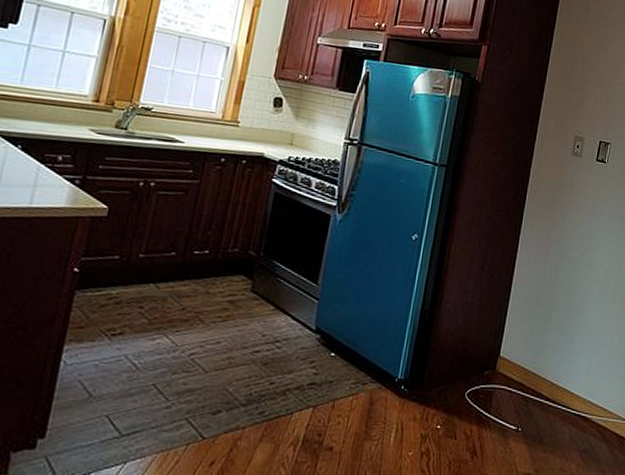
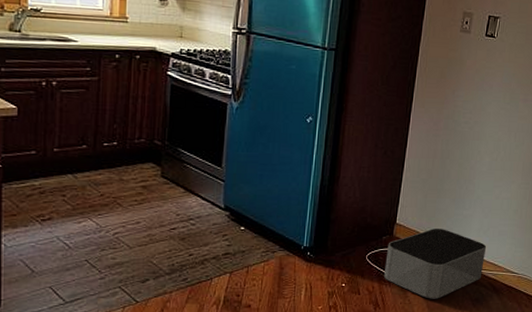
storage bin: none [484,363,596,448] -> present [384,227,487,299]

